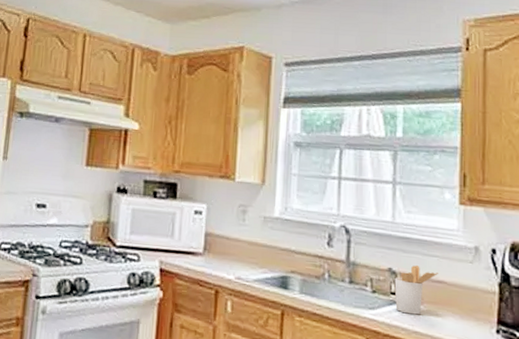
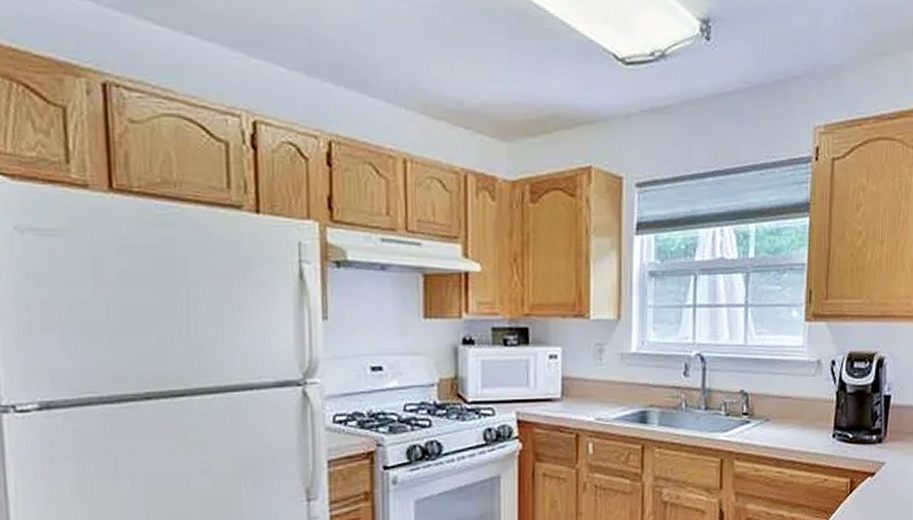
utensil holder: present [394,265,438,315] -> none [746,385,785,431]

